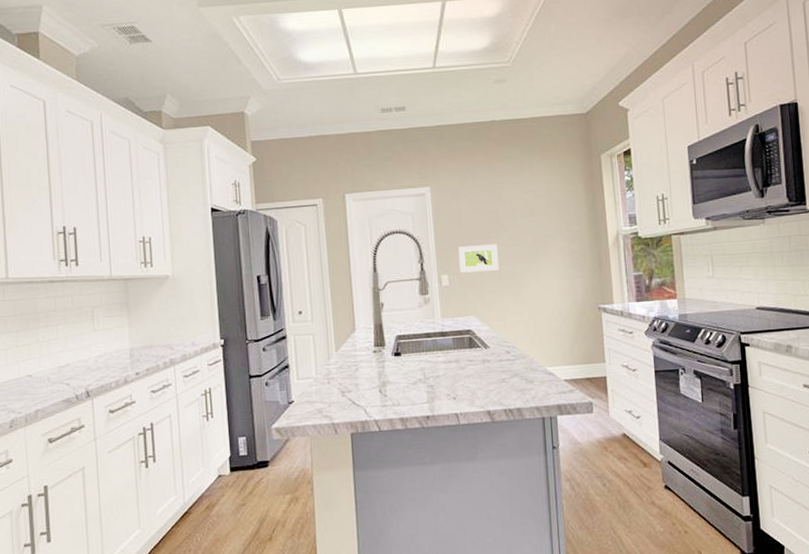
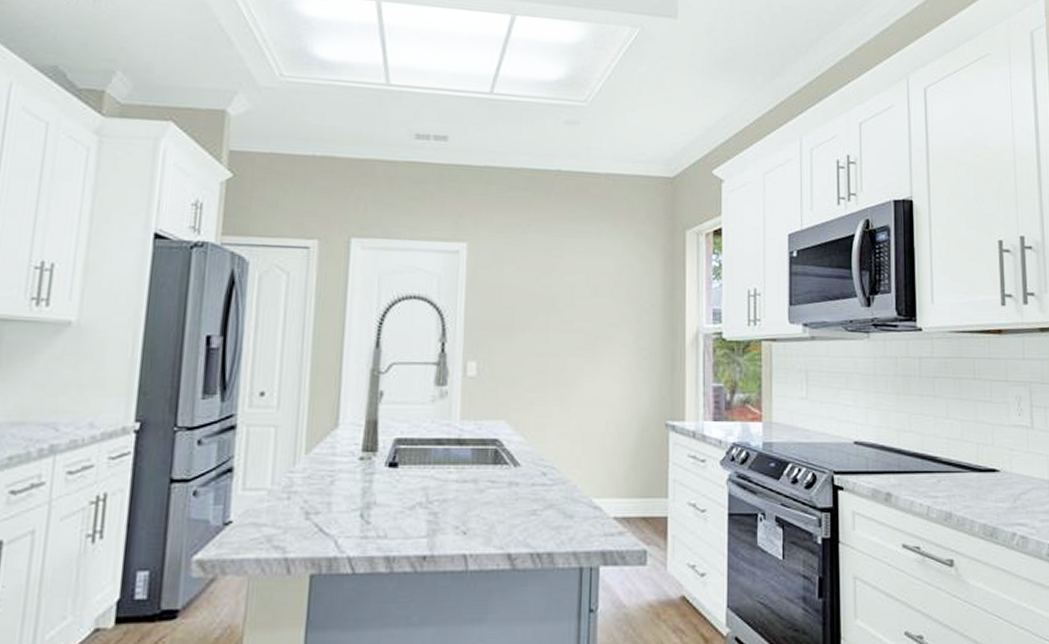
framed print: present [458,244,500,273] -> none [493,326,547,363]

